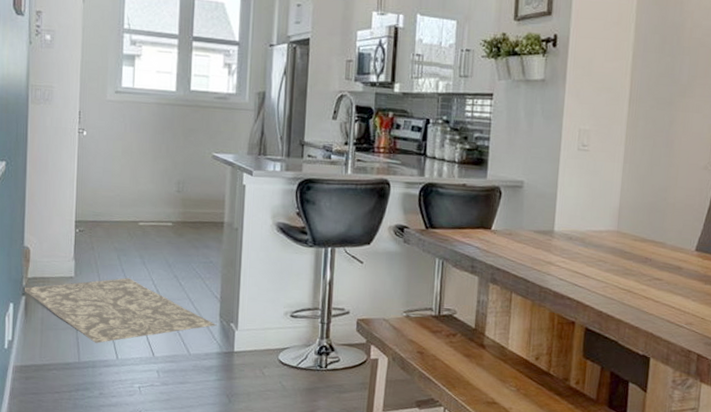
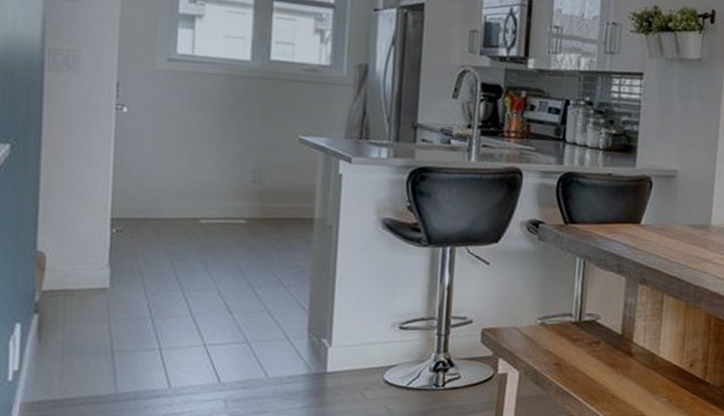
rug: present [24,278,217,344] -> none [36,288,304,370]

